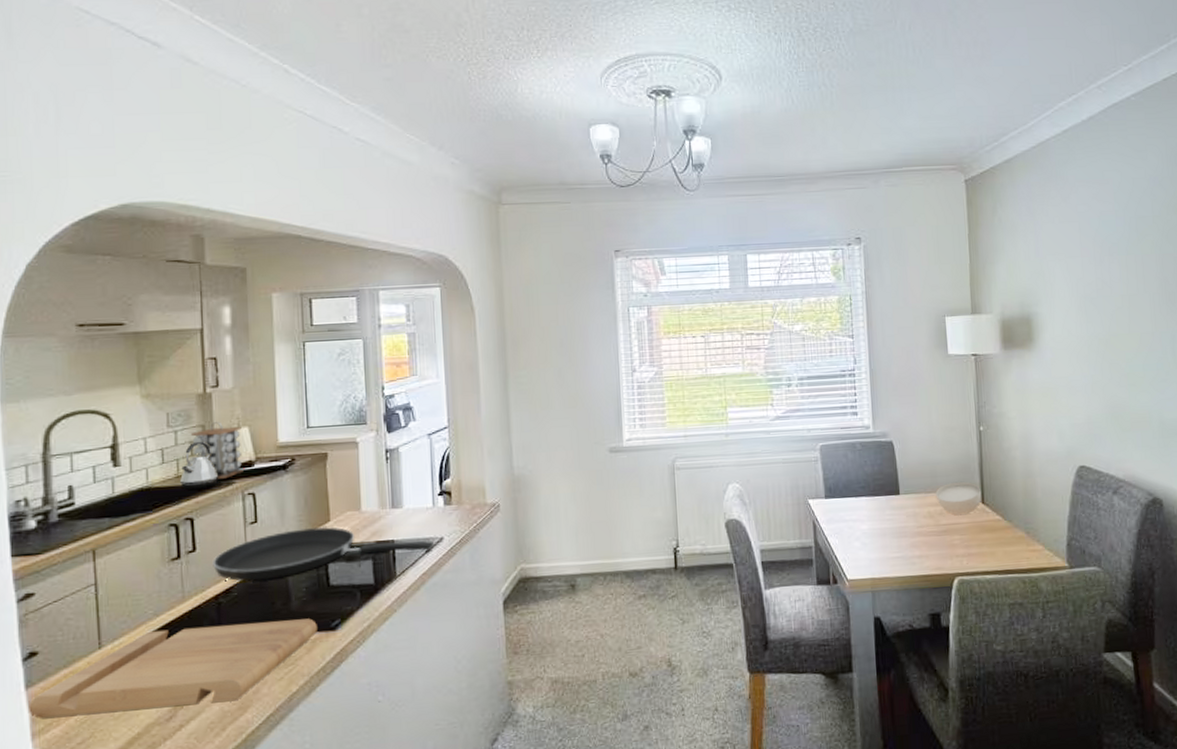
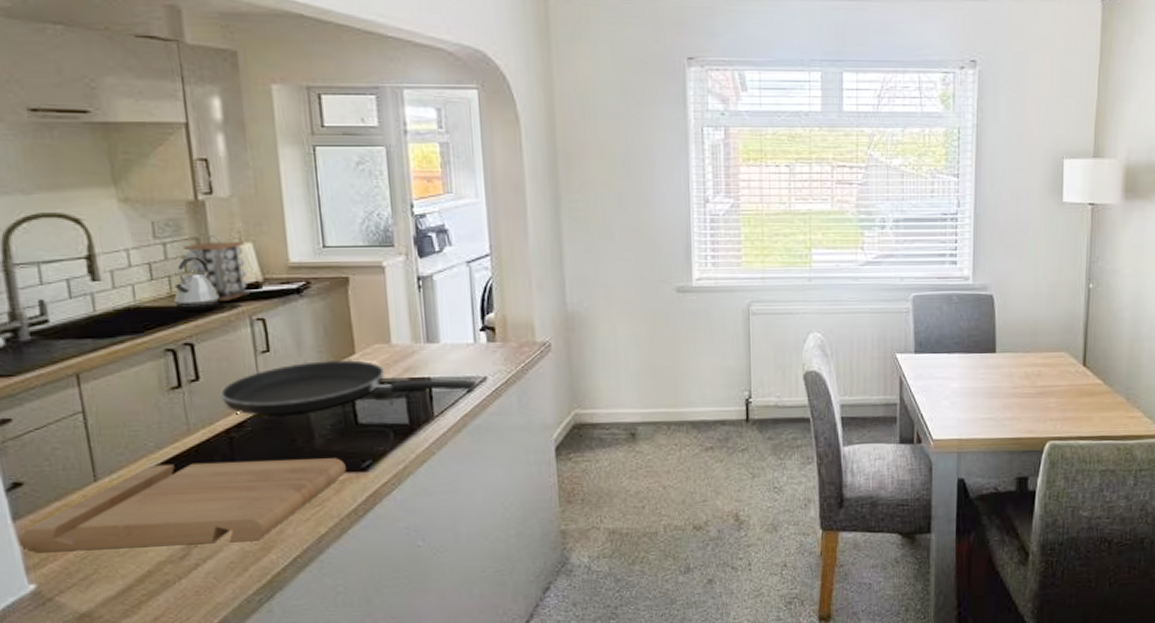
bowl: present [935,481,982,516] -> none [1034,341,1084,378]

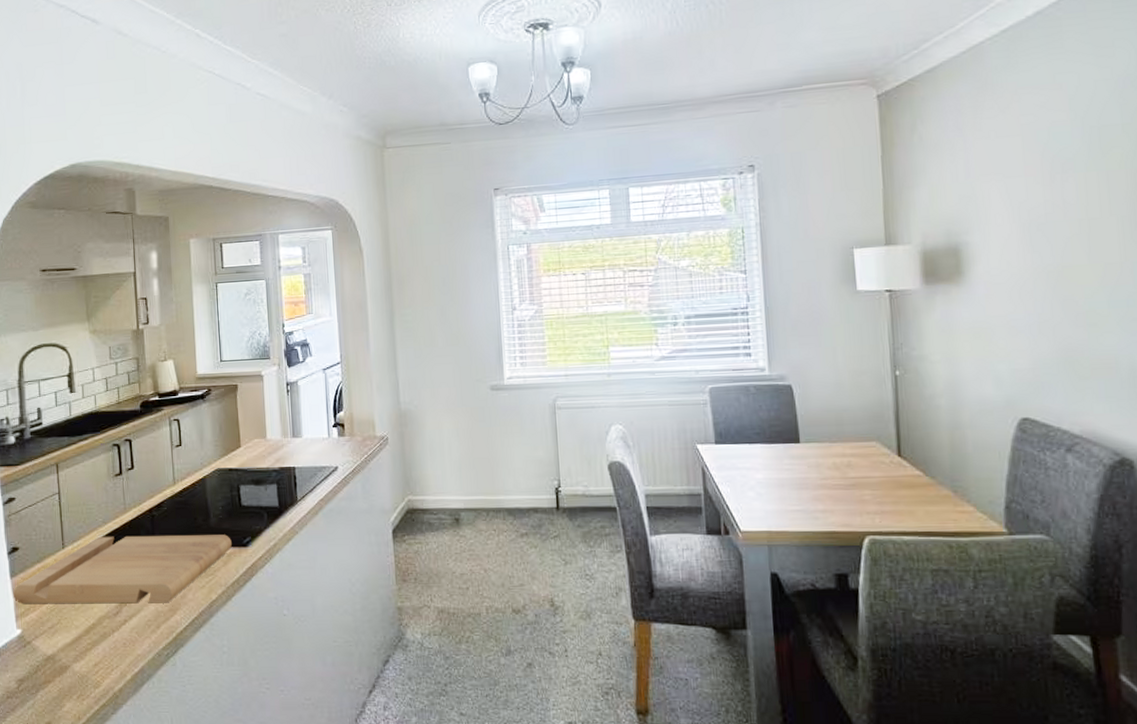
kettle: present [173,256,221,313] -> none [120,371,151,415]
spice rack: present [182,235,250,301] -> none [127,355,170,406]
frying pan: present [220,359,477,417] -> none [147,451,330,499]

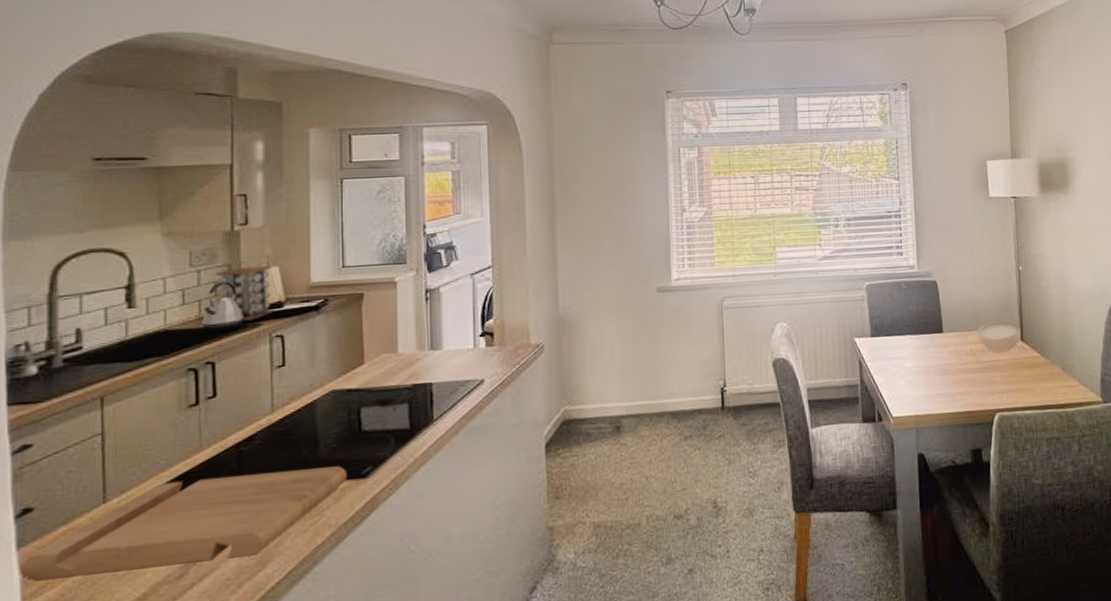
kettle: none [120,371,151,415] -> present [200,281,245,333]
spice rack: none [127,355,170,406] -> present [215,261,272,321]
bowl: none [842,431,898,469] -> present [977,319,1021,353]

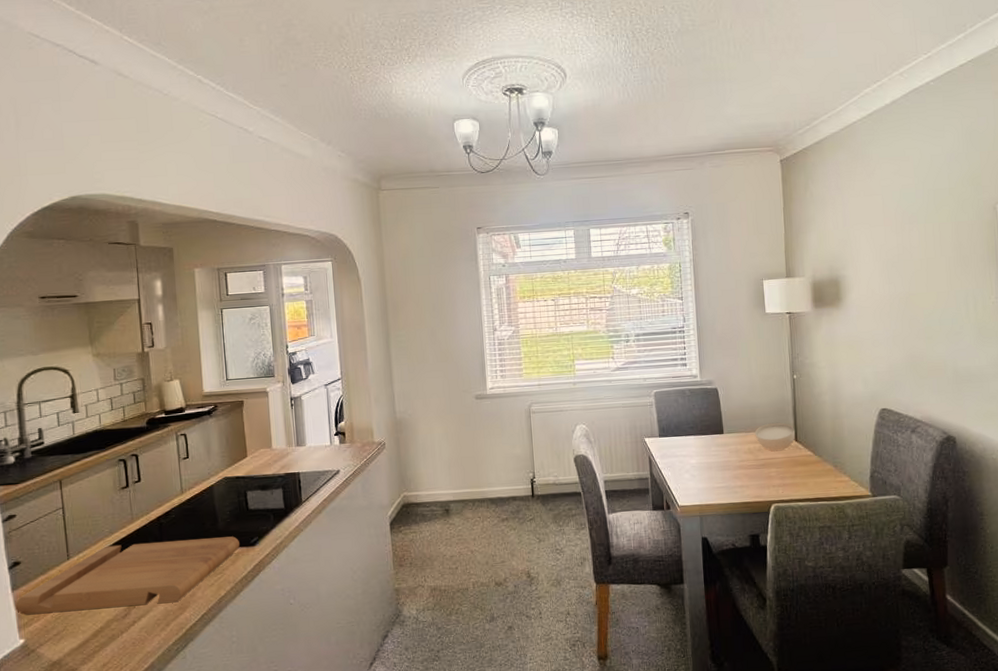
kettle: present [200,281,245,333] -> none [125,391,157,432]
spice rack: present [215,261,272,321] -> none [133,376,176,423]

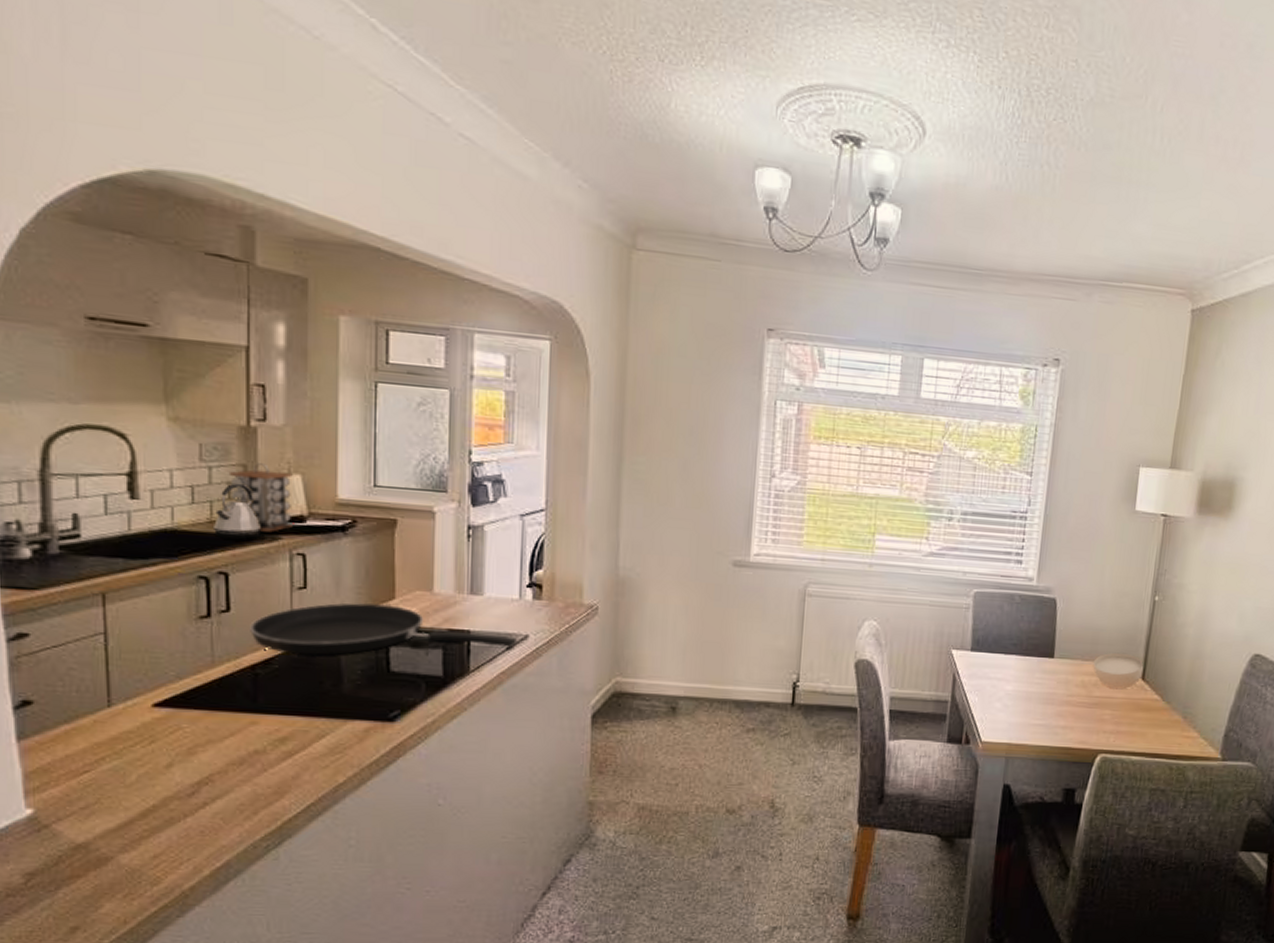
cutting board: present [15,536,240,615] -> none [21,695,372,784]
kettle: none [125,391,157,432] -> present [212,482,262,541]
spice rack: none [133,376,176,423] -> present [228,463,293,532]
frying pan: none [154,461,333,507] -> present [250,602,518,657]

